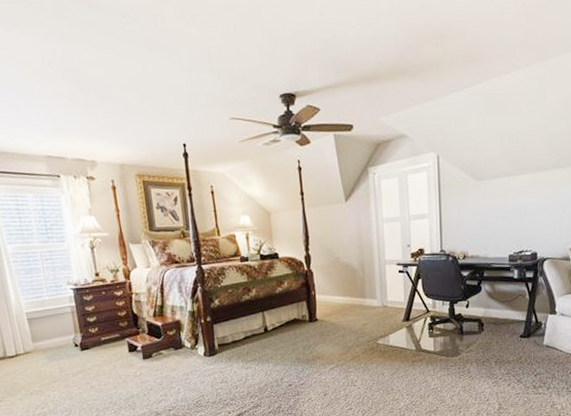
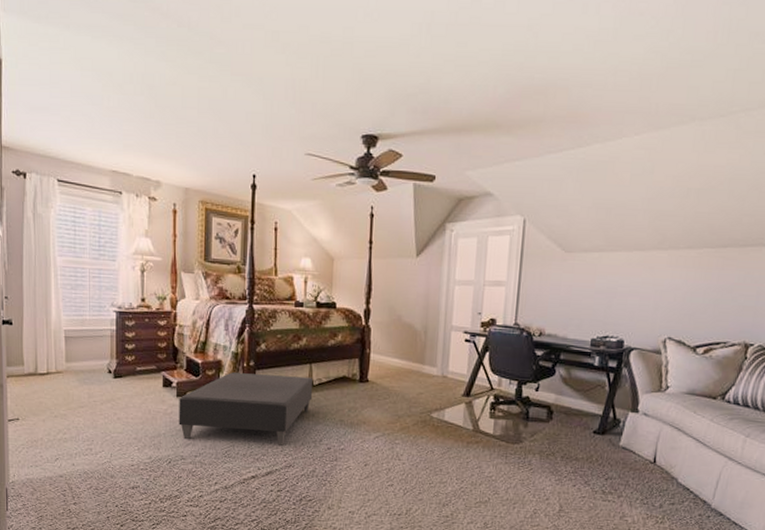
ottoman: none [146,324,269,397] -> present [179,372,313,447]

